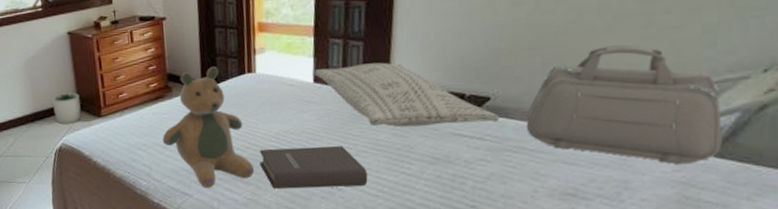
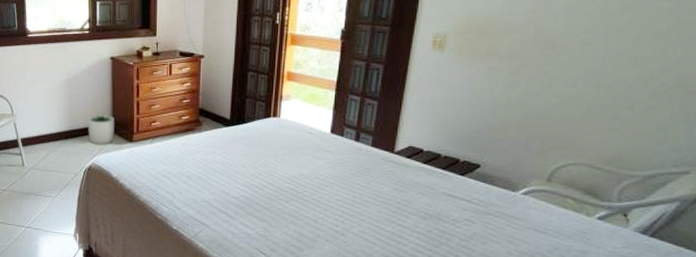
teddy bear: present [162,66,255,188] -> none [187,106,269,221]
book: present [260,145,368,189] -> none [274,189,369,233]
pillow: present [313,62,499,127] -> none [331,121,486,188]
handbag: present [526,44,722,165] -> none [507,132,665,243]

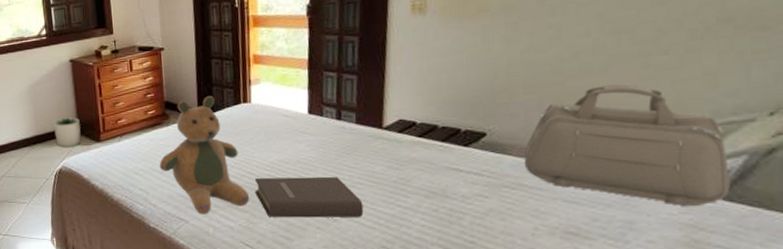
teddy bear: none [187,106,269,221] -> present [159,95,250,215]
book: none [274,189,369,233] -> present [255,176,364,218]
handbag: none [507,132,665,243] -> present [523,84,730,207]

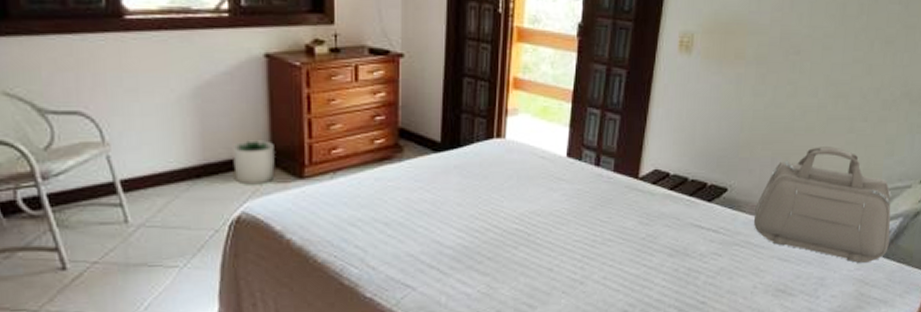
teddy bear: present [159,95,250,215] -> none [384,124,493,279]
book: present [255,176,364,218] -> none [500,232,611,281]

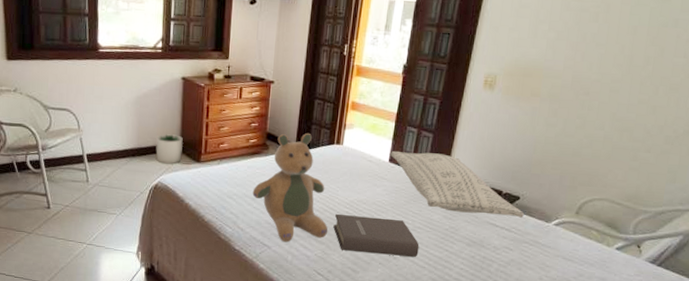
teddy bear: none [384,124,493,279] -> present [252,132,328,243]
book: none [500,232,611,281] -> present [333,213,419,257]
pillow: none [567,141,733,215] -> present [389,150,524,218]
handbag: present [753,147,892,264] -> none [541,170,672,271]

